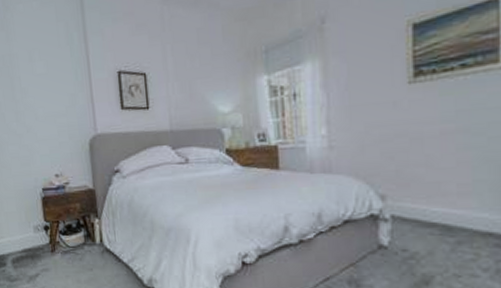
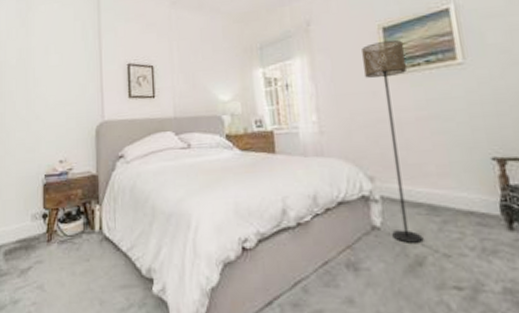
floor lamp: none [385,39,437,262] -> present [362,39,424,243]

